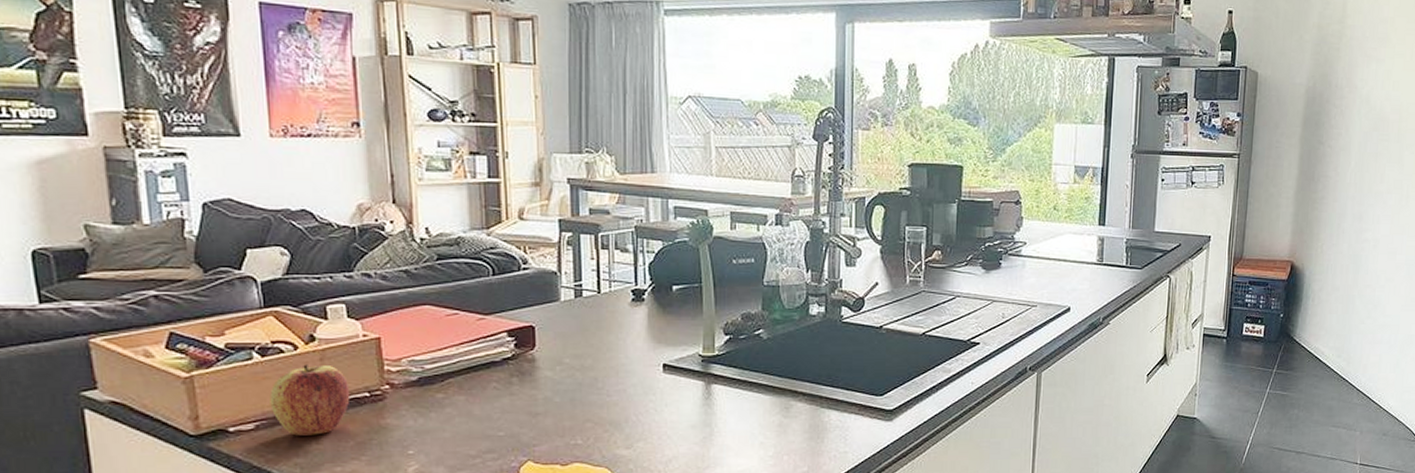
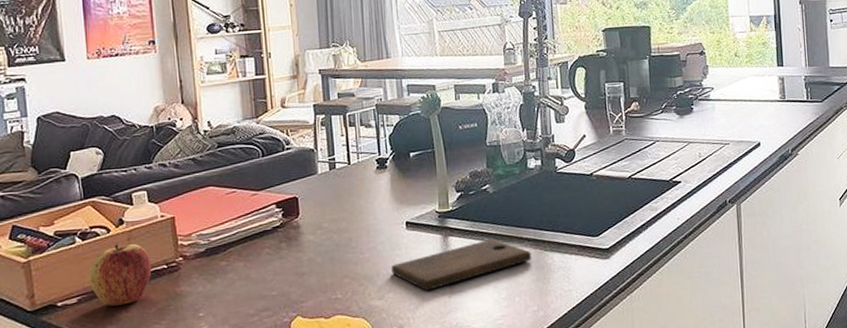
cutting board: none [643,390,805,442] -> present [392,238,531,291]

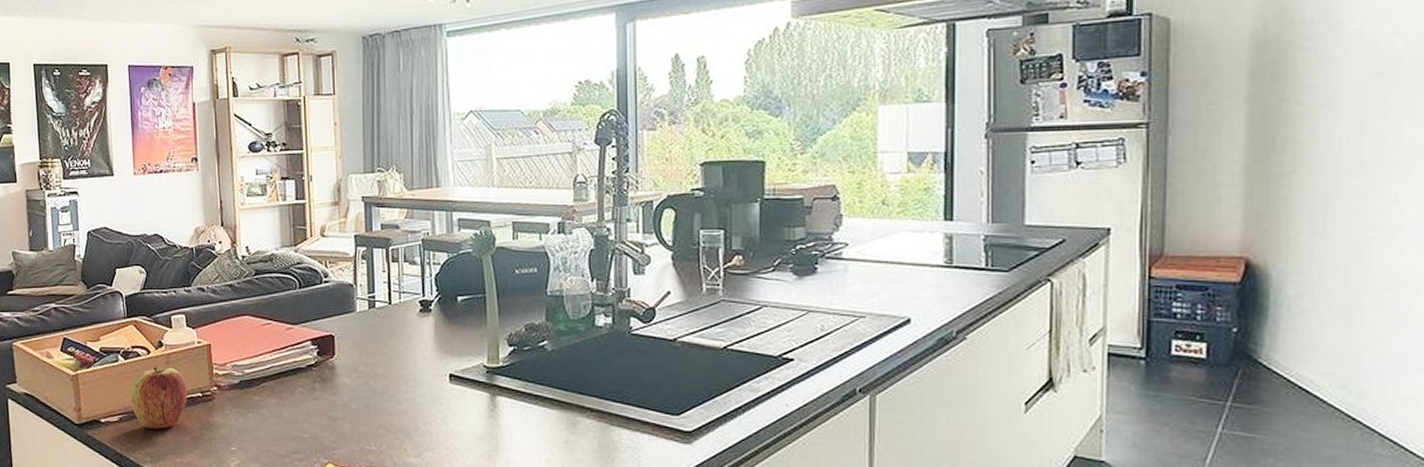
cutting board: present [392,238,531,291] -> none [431,403,594,454]

